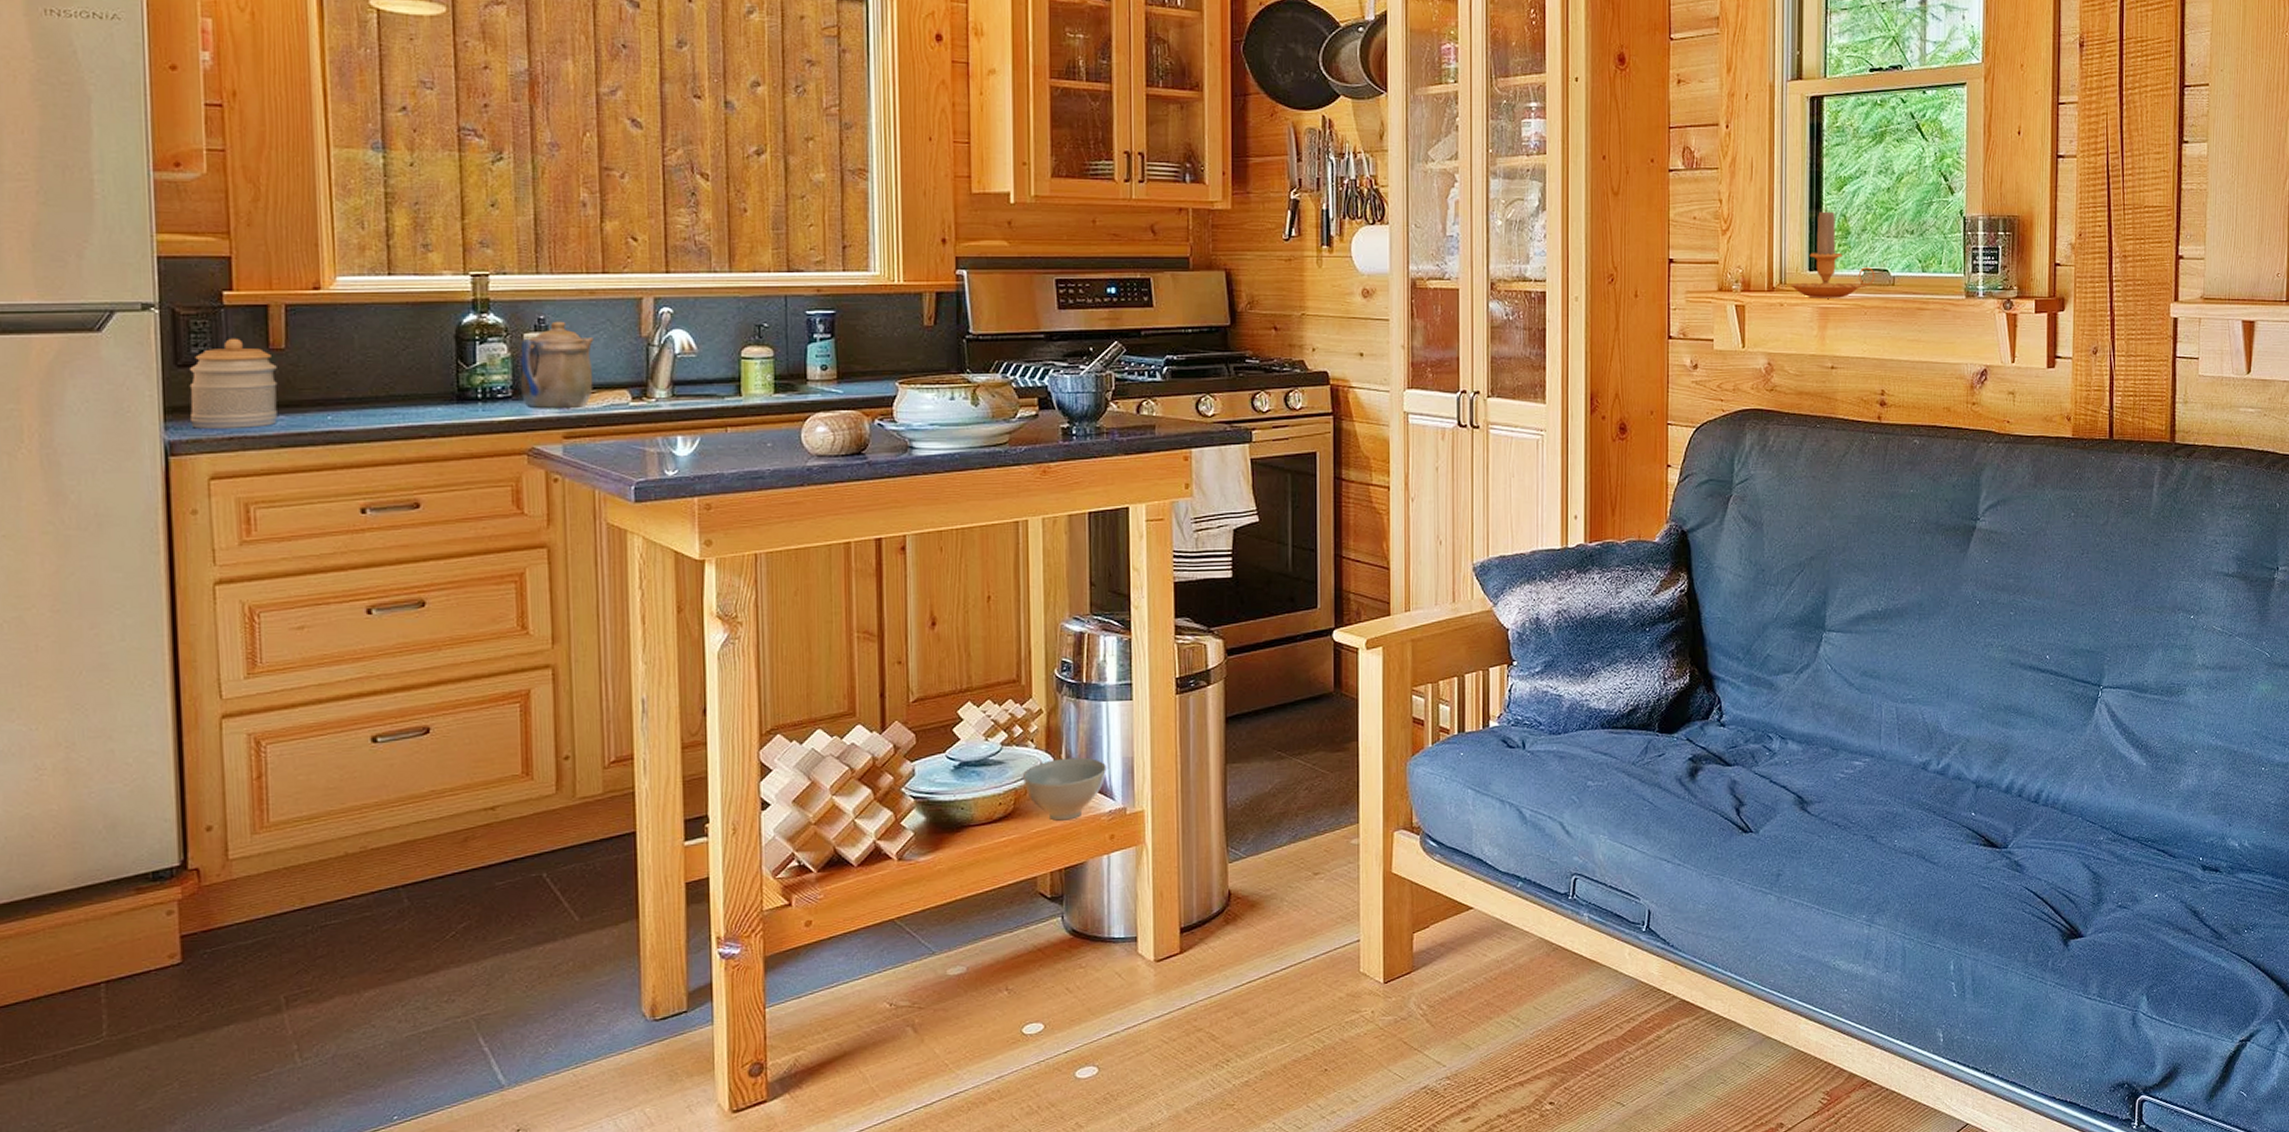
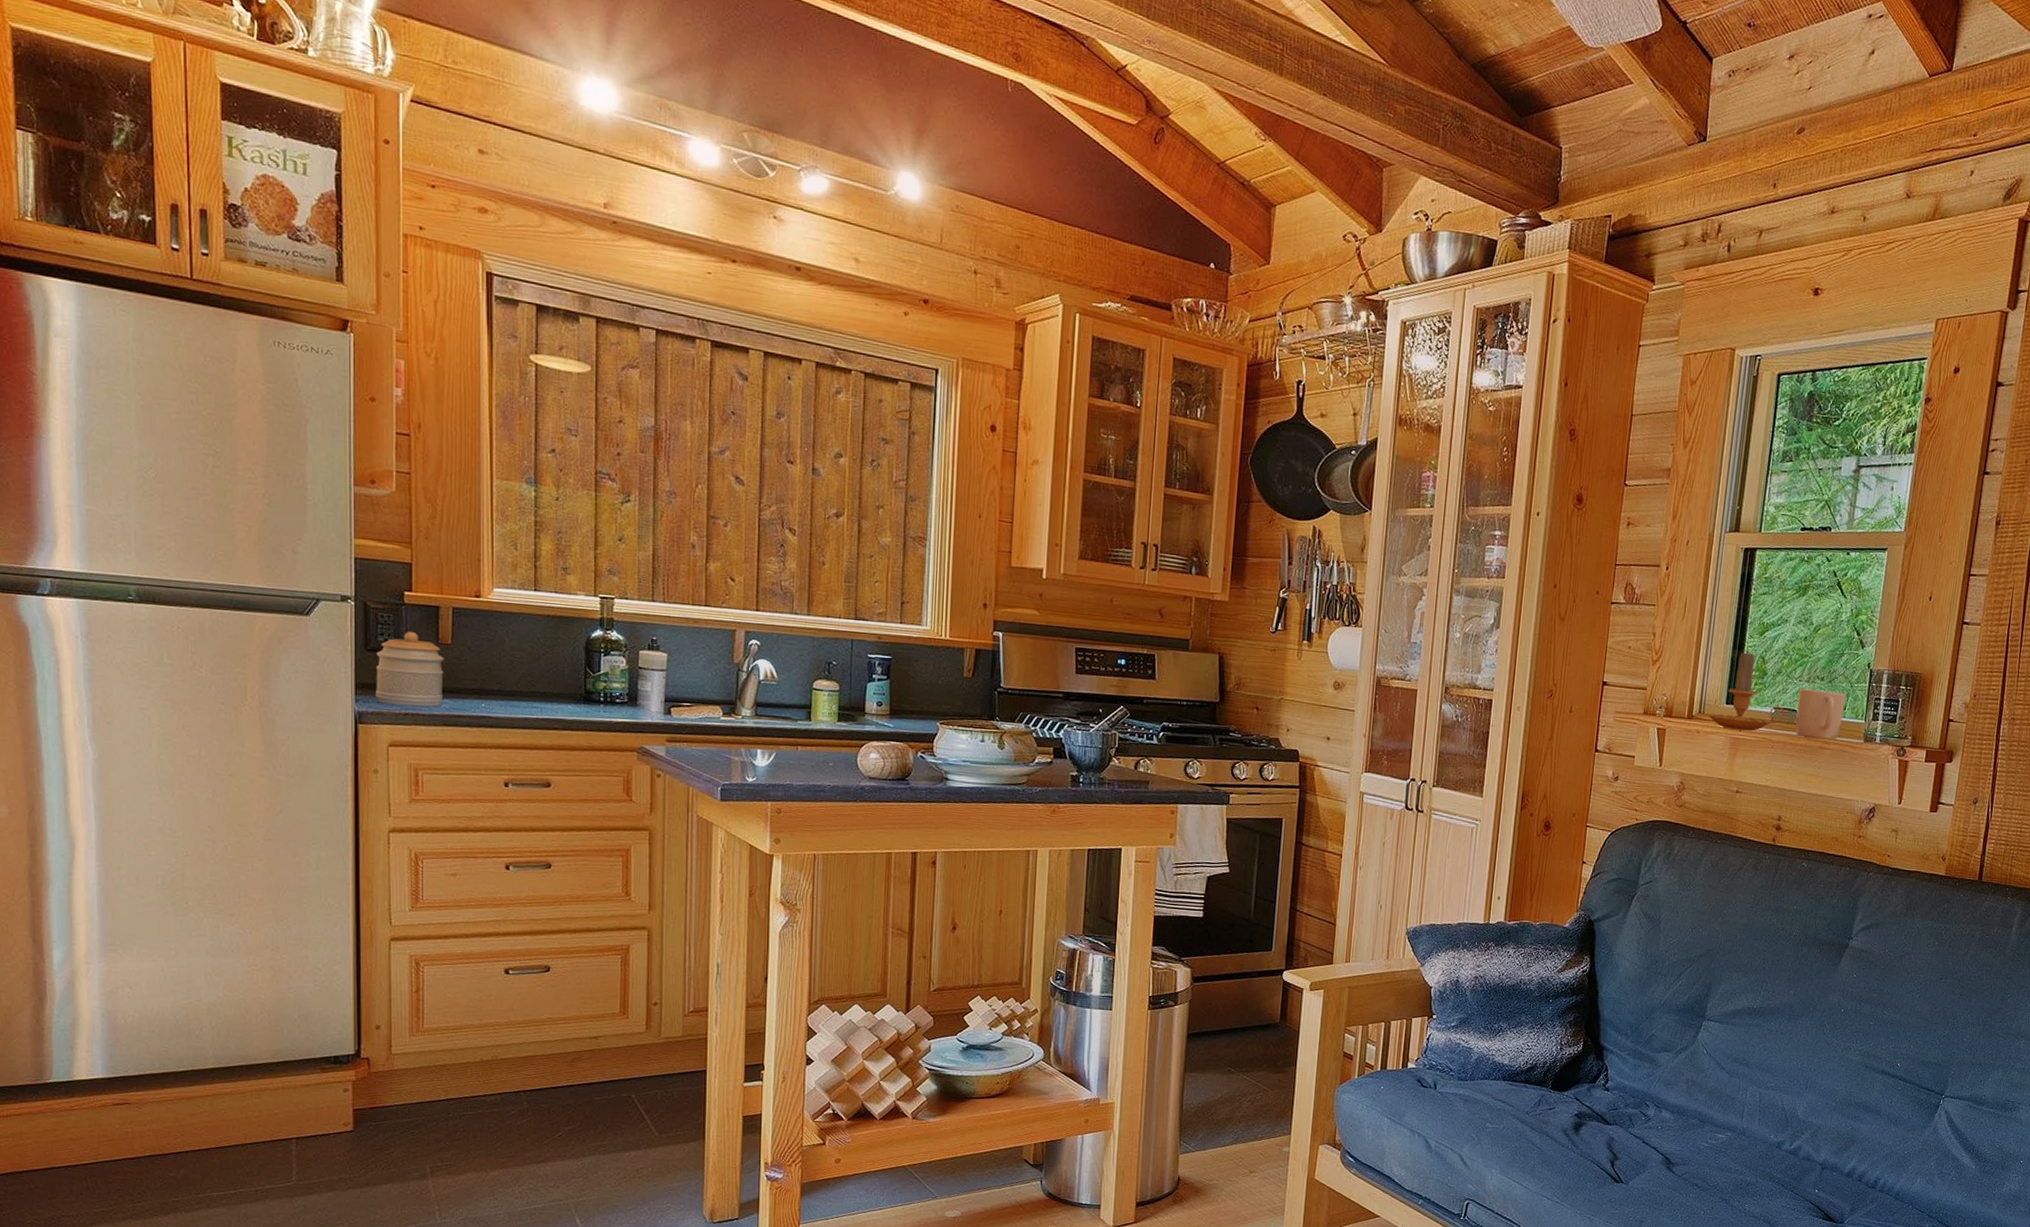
teapot: present [520,321,594,409] -> none [634,643,695,718]
bowl: present [1022,757,1108,822] -> none [1017,1051,1087,1104]
mug: none [1887,246,1941,298] -> present [1795,688,1847,740]

